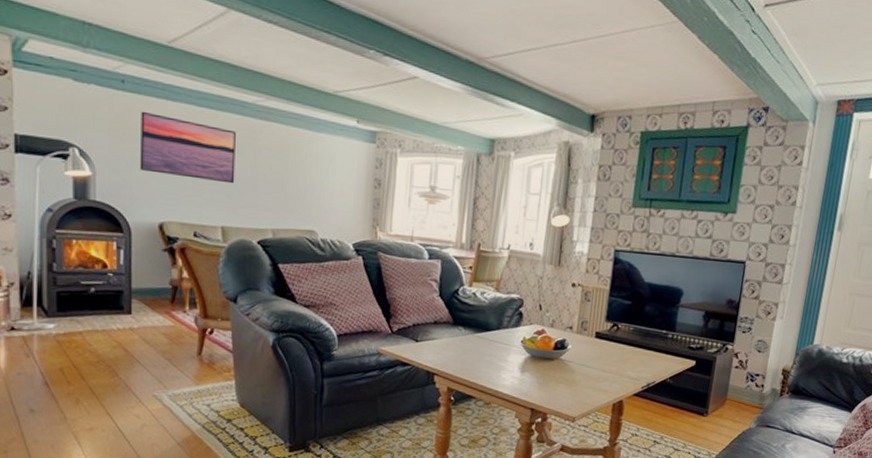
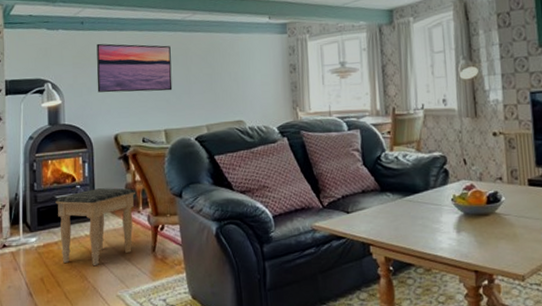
footstool: none [80,279,182,363] -> present [55,188,135,266]

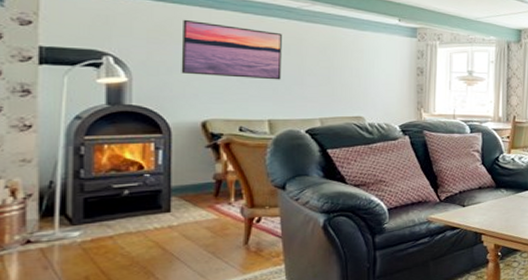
footstool: present [55,188,135,266] -> none [112,178,226,262]

